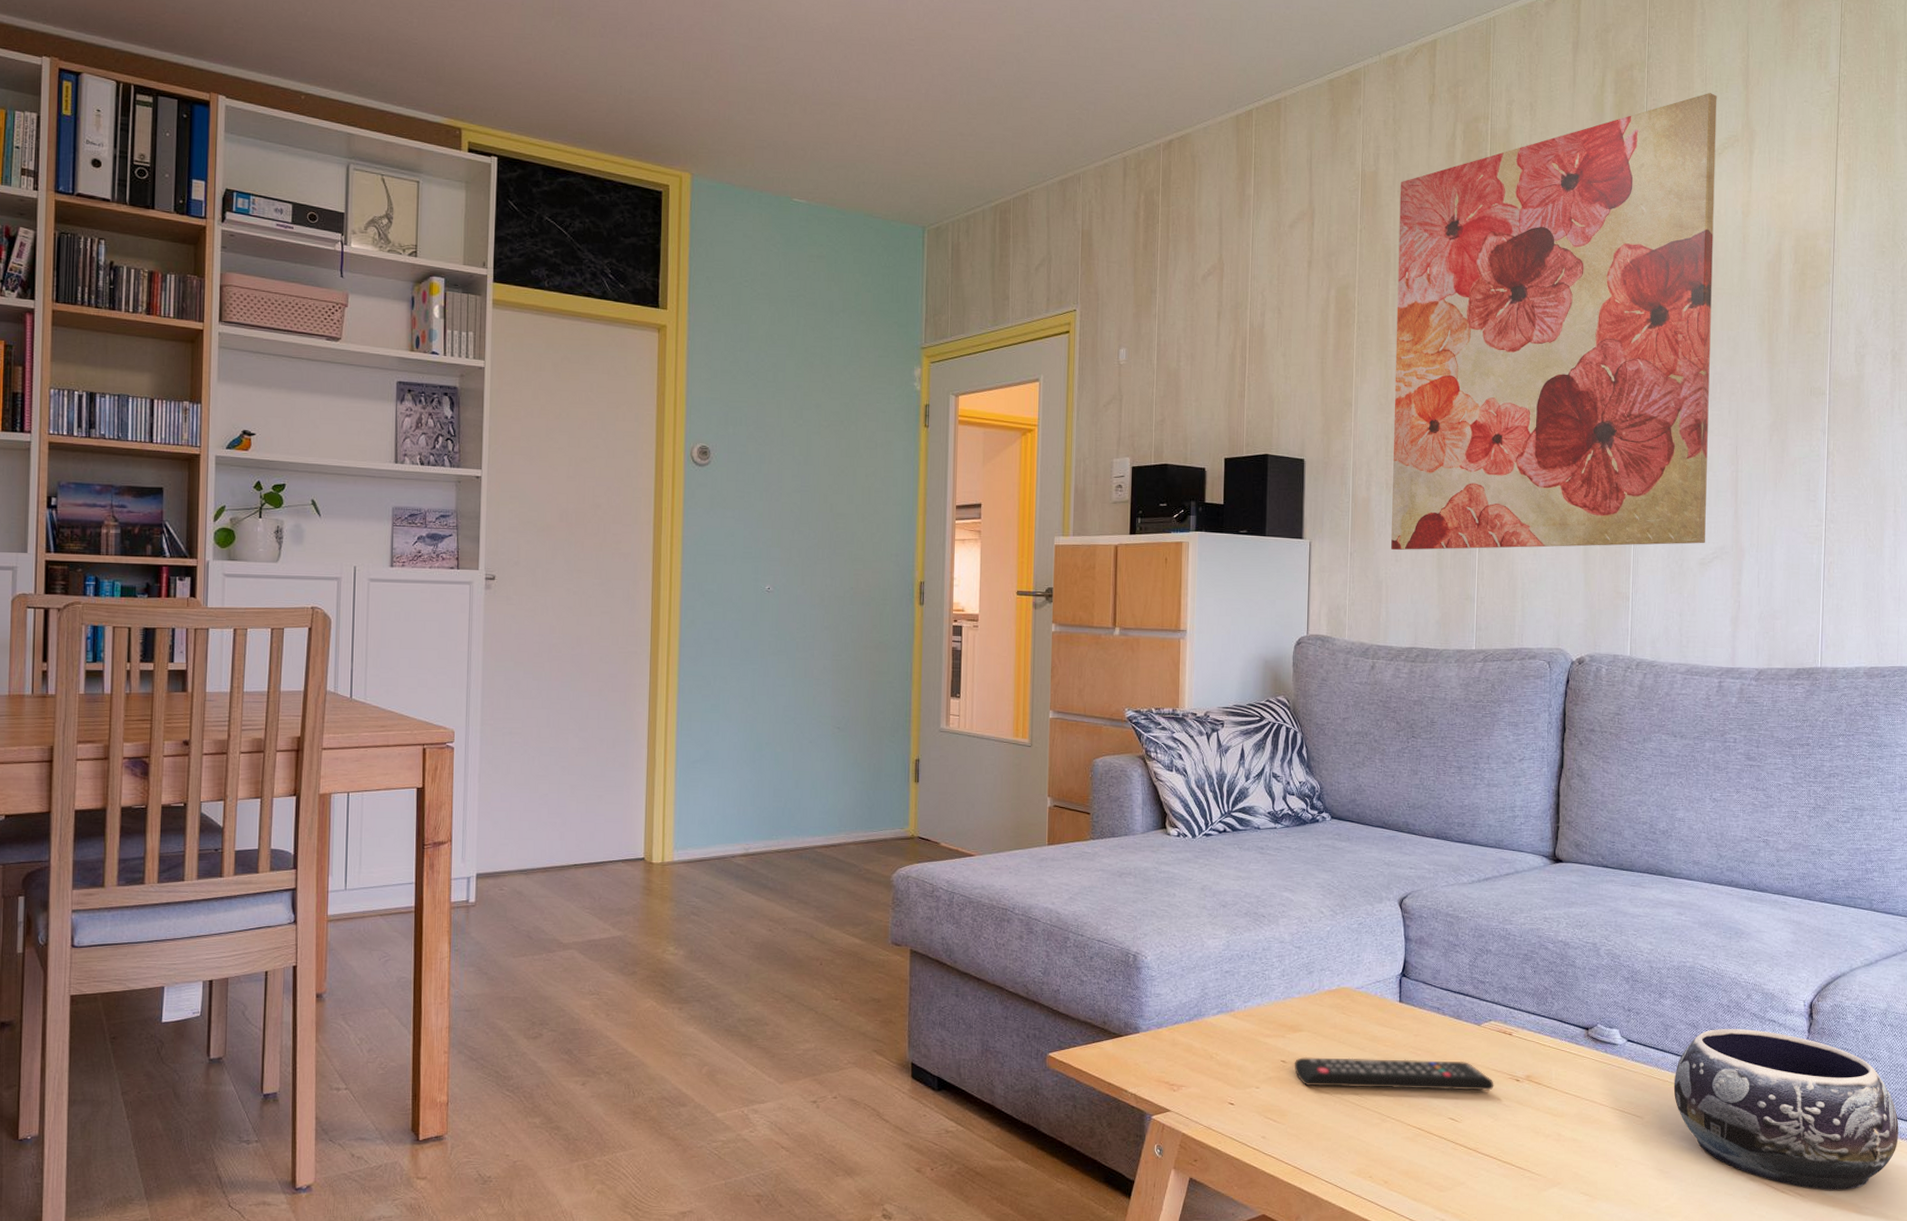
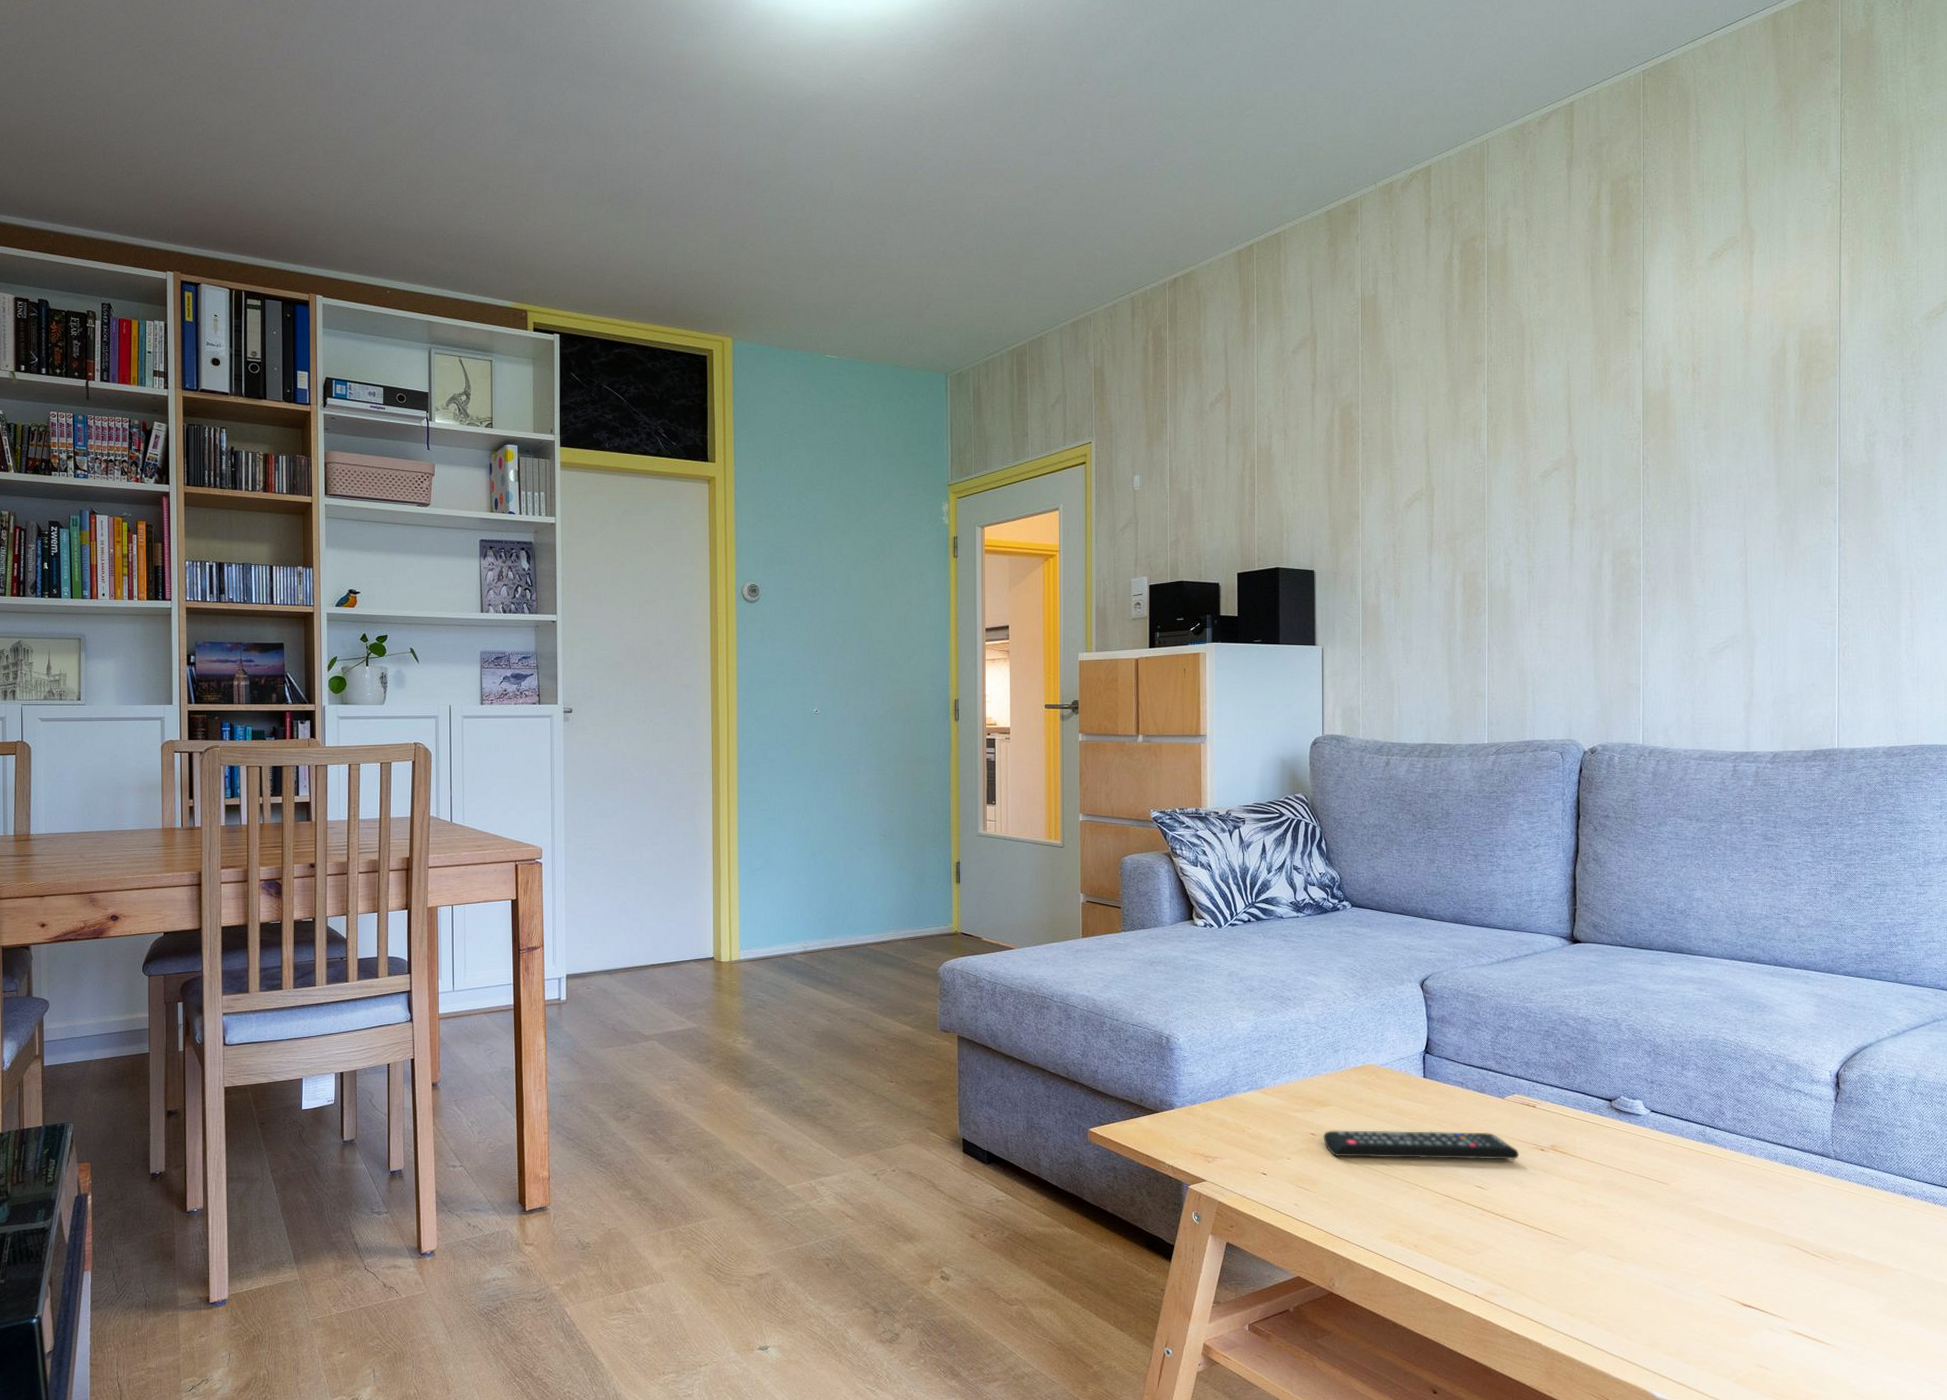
wall art: present [1391,93,1717,551] -> none [1399,197,1717,653]
decorative bowl: present [1673,1029,1899,1190] -> none [1699,1099,1932,1253]

